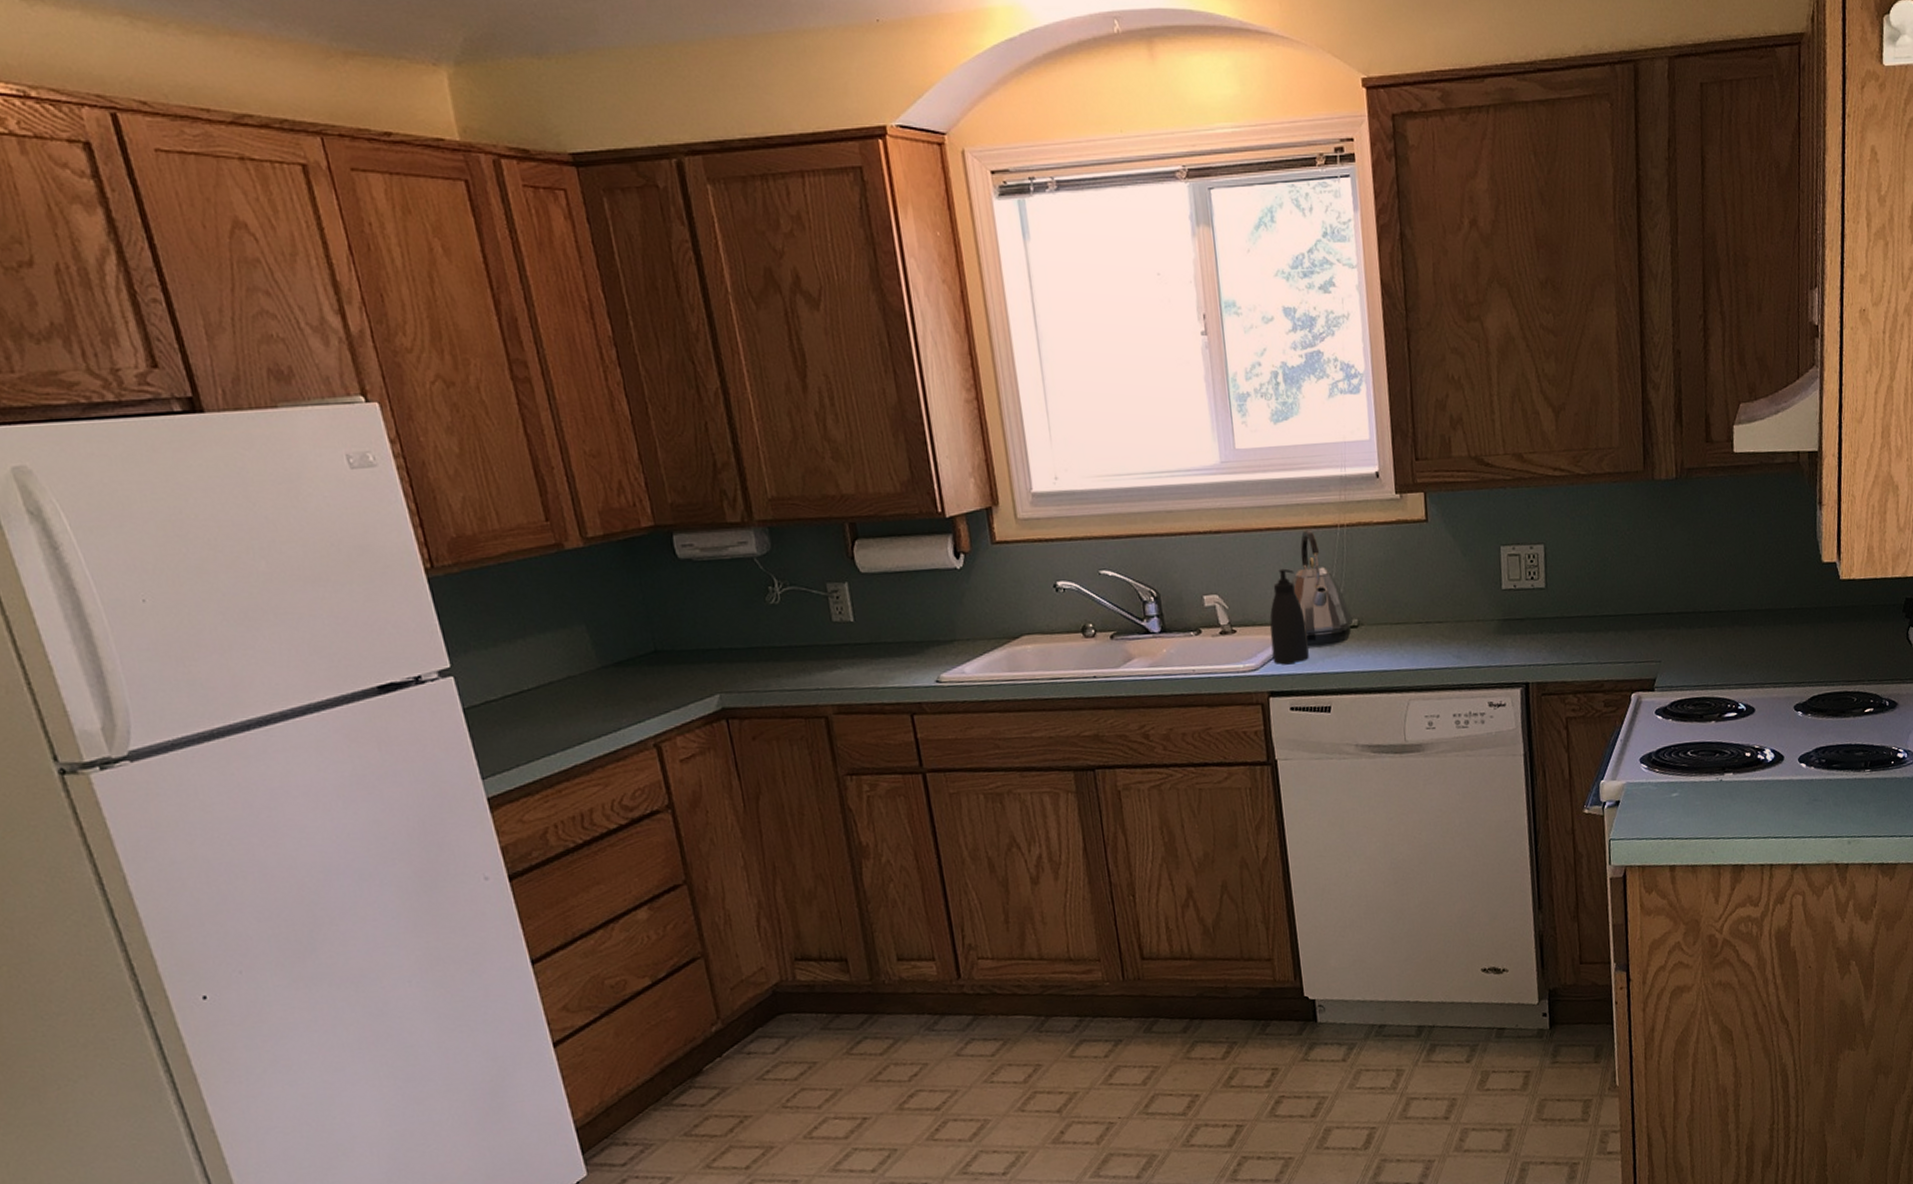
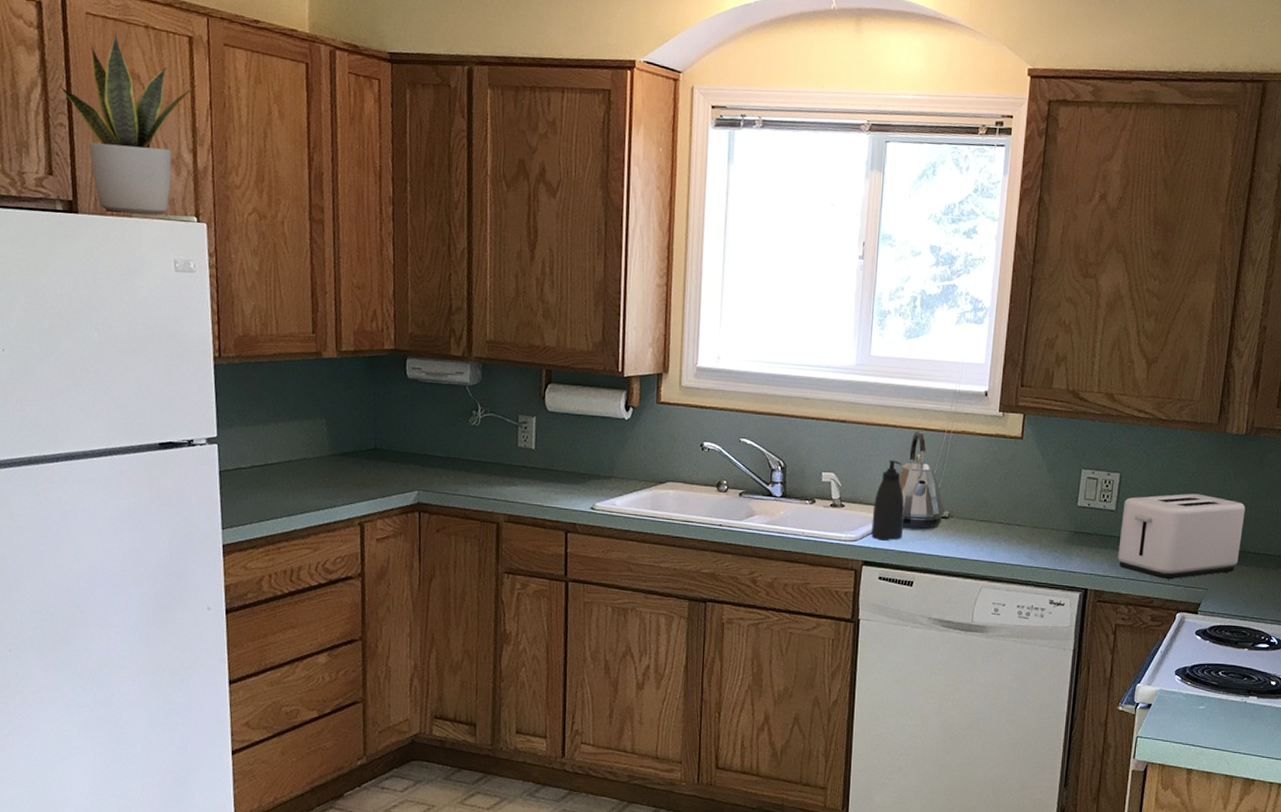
potted plant: none [139,168,327,404] -> present [58,31,197,216]
toaster: none [1553,554,1690,658] -> present [1117,493,1246,580]

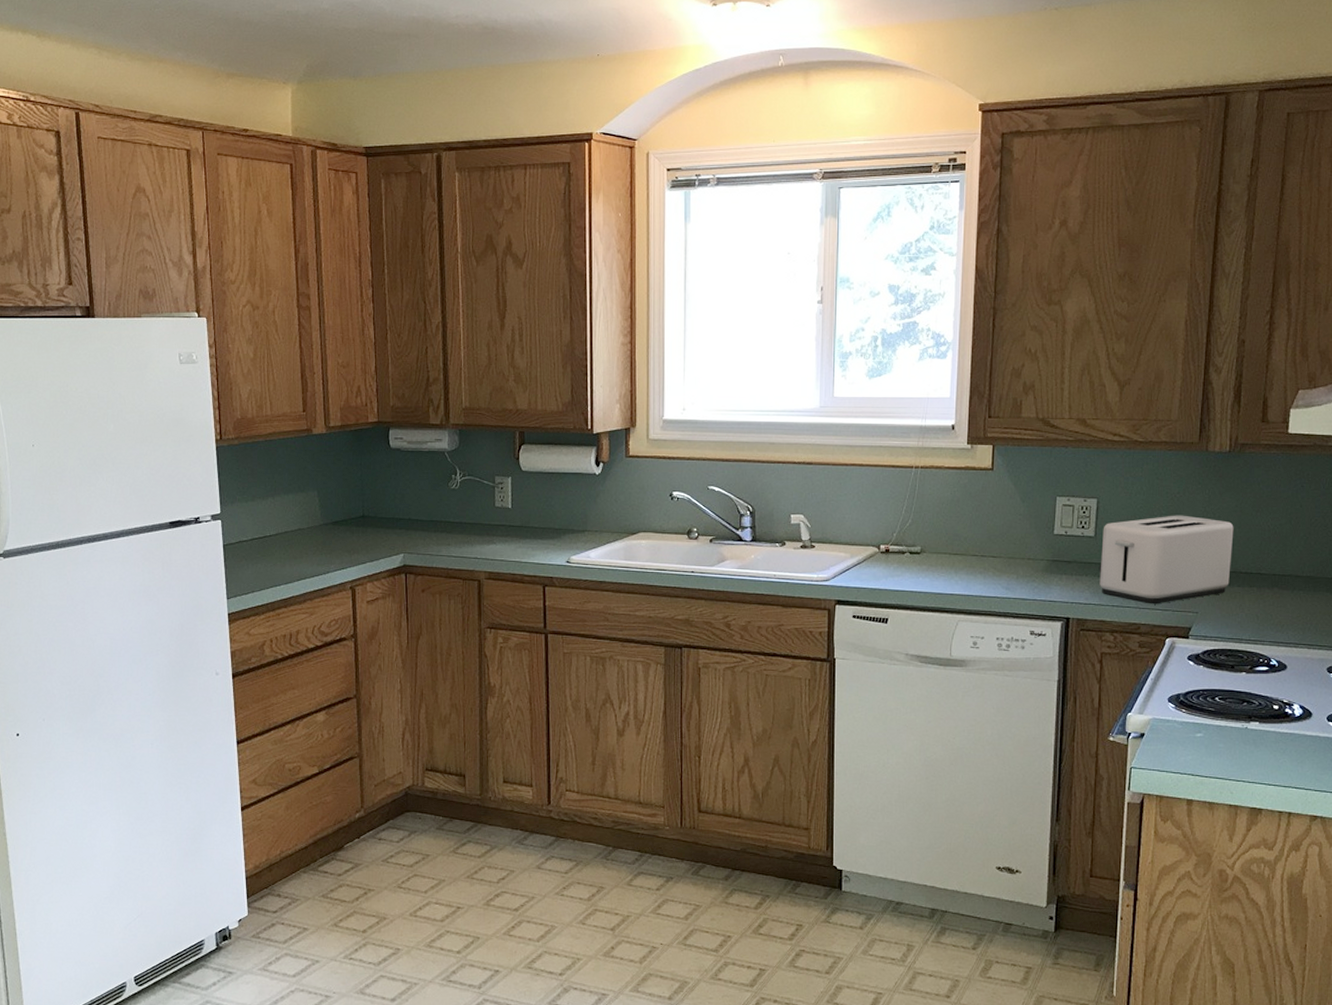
potted plant: present [58,31,197,216] -> none [75,151,195,314]
soap dispenser: present [871,460,904,541] -> none [843,498,875,579]
kettle: present [898,430,944,532] -> none [868,467,916,569]

